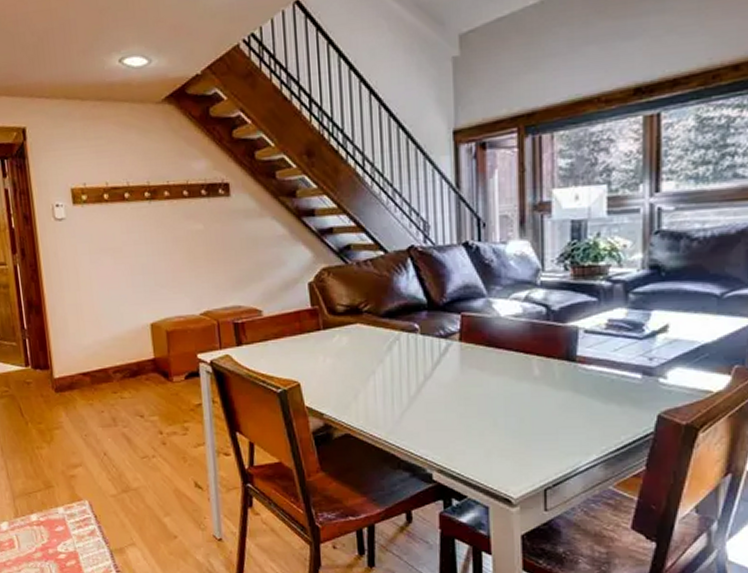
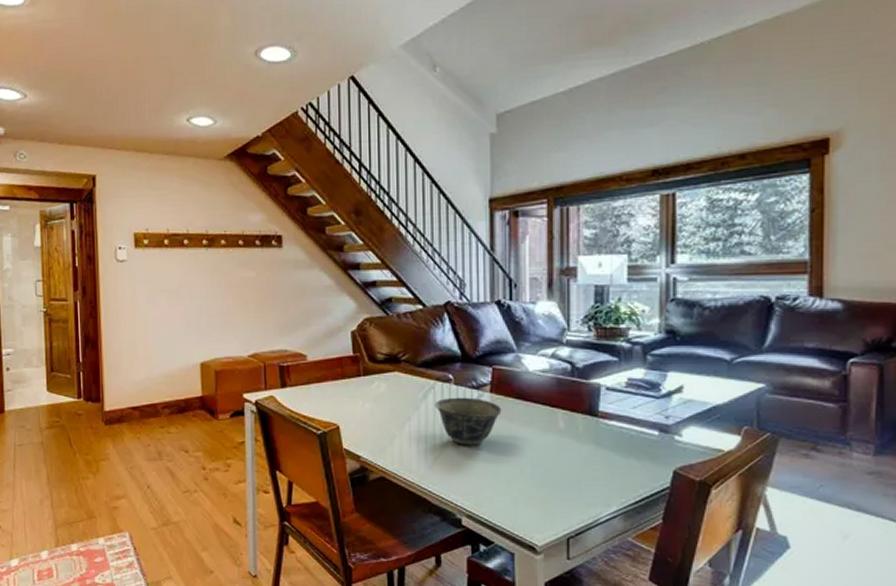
bowl: none [400,347,473,398] -> present [435,397,502,446]

